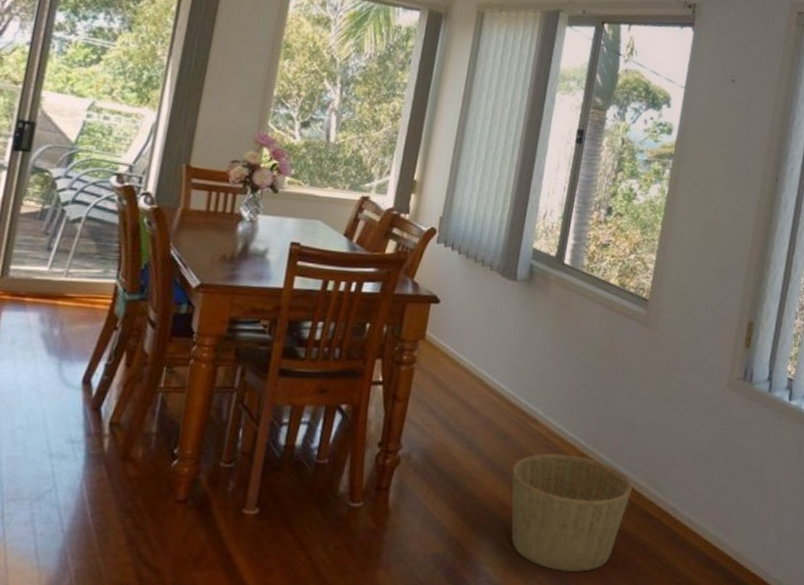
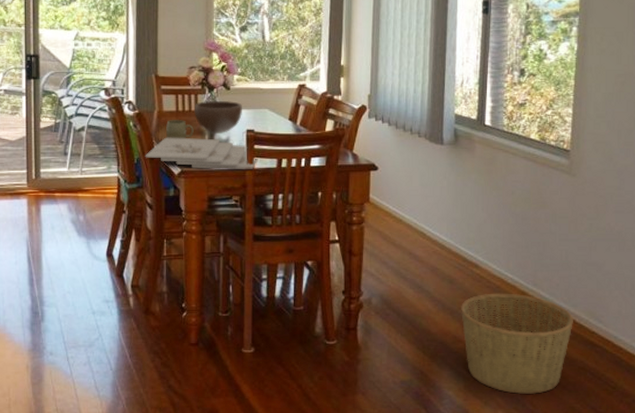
placemat: none [156,241,300,291] -> present [145,137,258,170]
mug: none [188,220,225,246] -> present [166,120,194,139]
bowl: none [228,203,290,244] -> present [194,101,242,133]

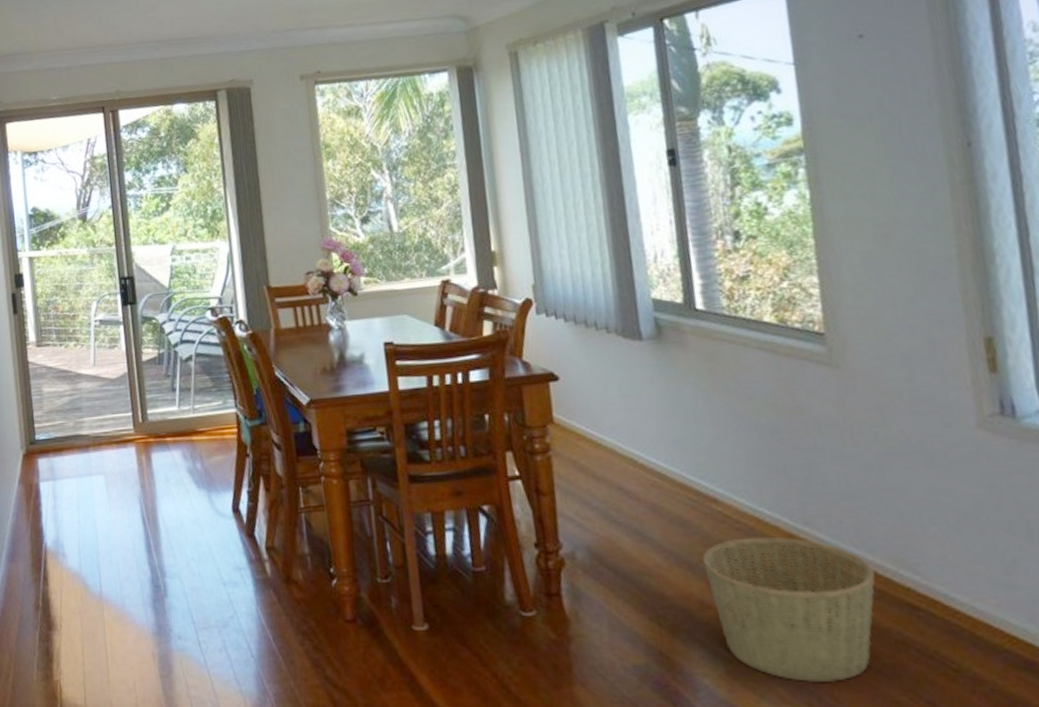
placemat: present [145,137,258,170] -> none [265,357,403,396]
mug: present [166,120,194,139] -> none [286,337,320,362]
bowl: present [194,101,242,133] -> none [316,309,376,351]

